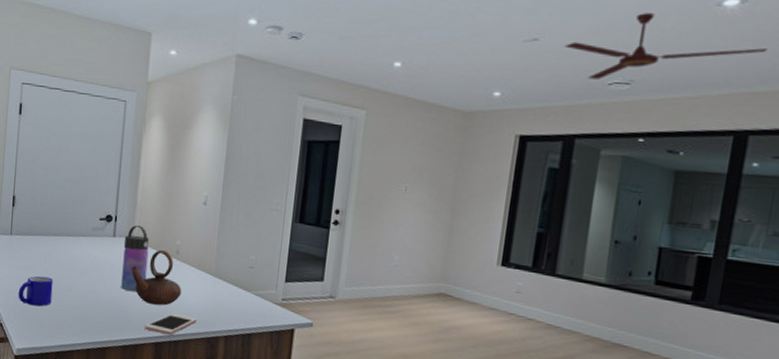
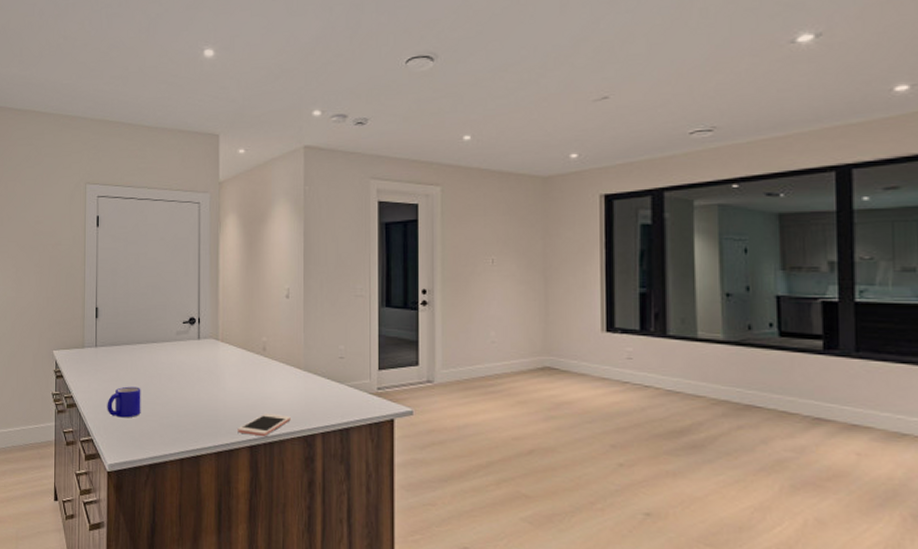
water bottle: present [121,225,149,291] -> none [210,326,235,393]
teapot: present [131,250,182,306] -> none [219,348,273,406]
ceiling fan: present [564,13,767,80] -> none [636,58,853,130]

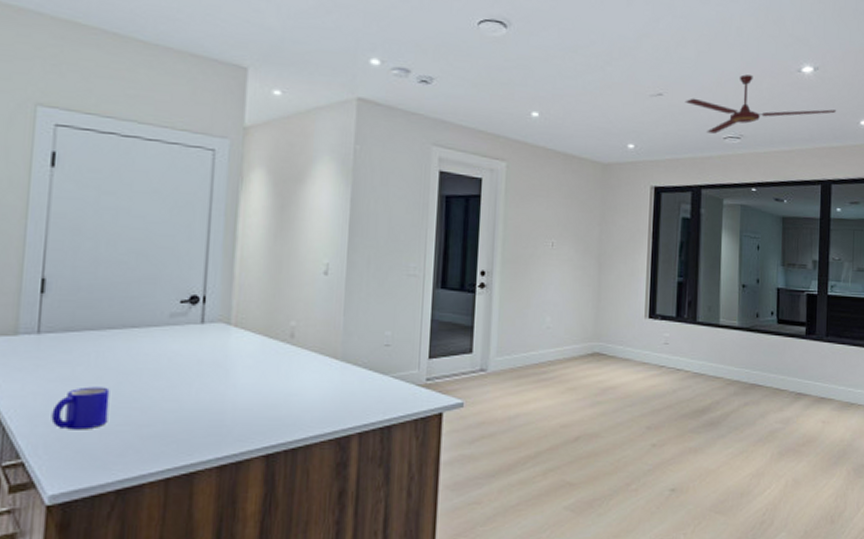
cell phone: present [237,413,291,437] -> none [250,414,321,443]
ceiling fan: none [636,58,853,130] -> present [685,74,836,134]

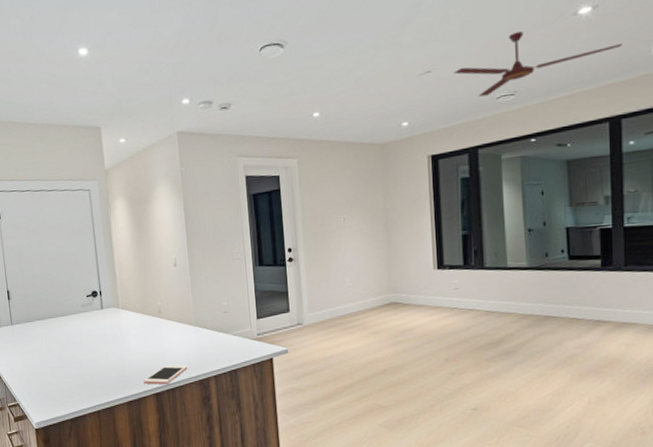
mug: present [51,386,110,430] -> none [27,355,59,383]
cell phone: none [250,414,321,443] -> present [143,364,188,385]

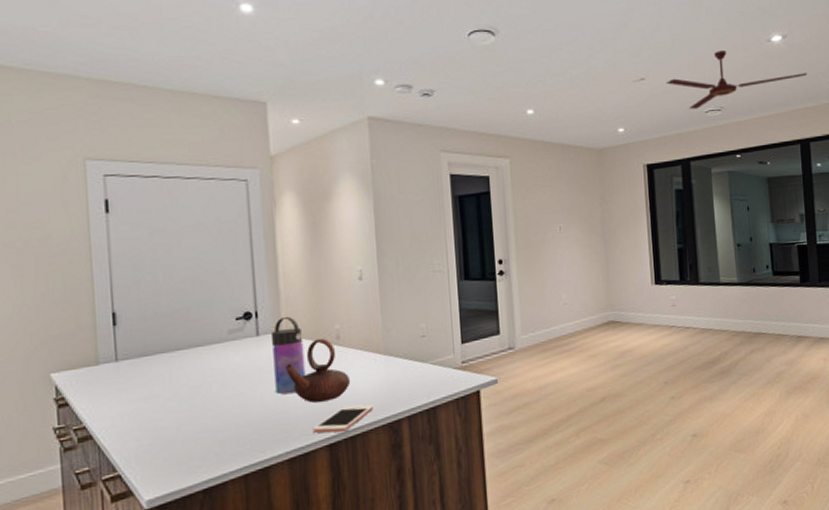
water bottle: none [112,295,137,353] -> present [272,317,306,394]
teapot: none [122,312,170,361] -> present [285,338,351,403]

